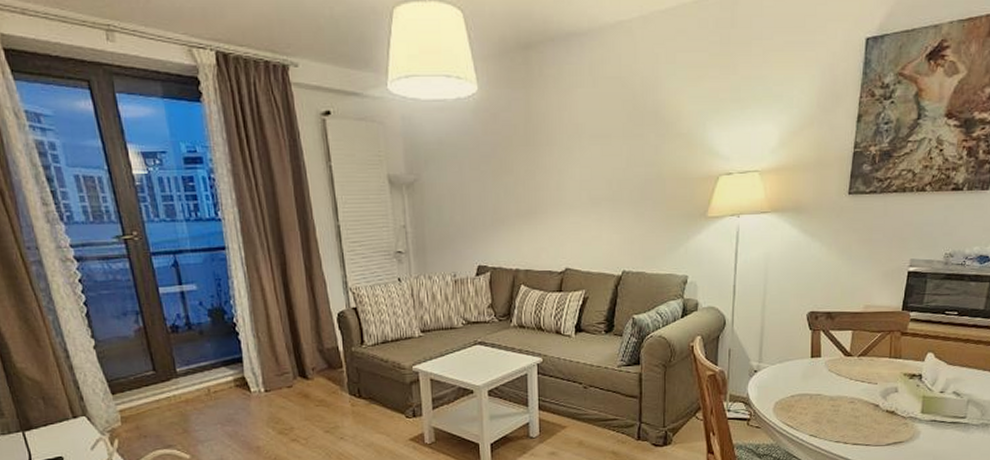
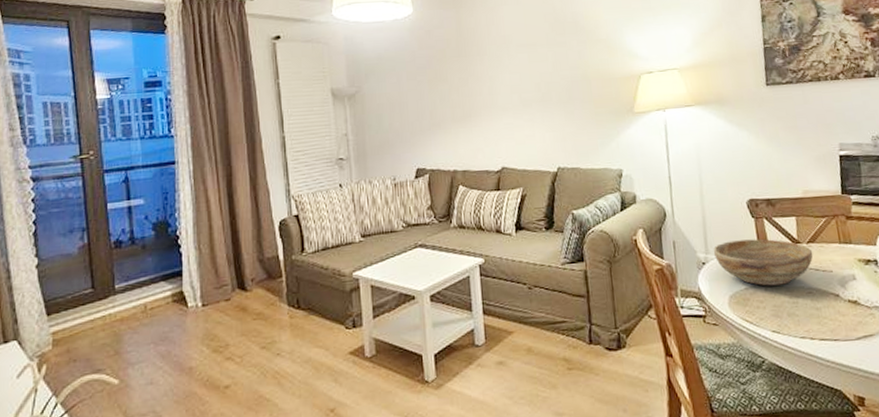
bowl: none [766,350,862,395] -> present [713,238,813,286]

